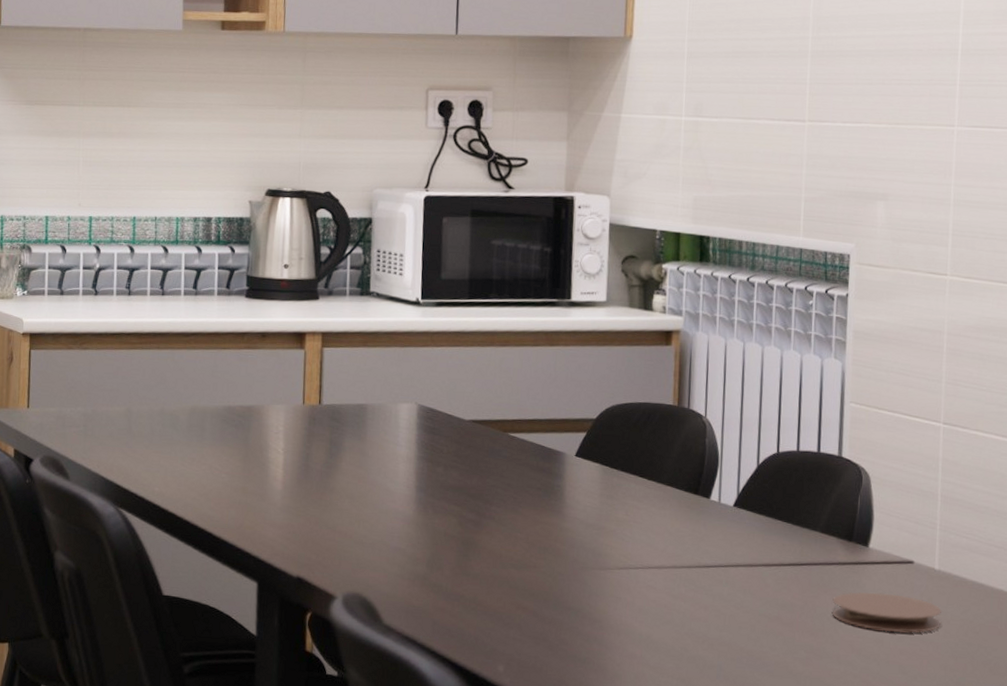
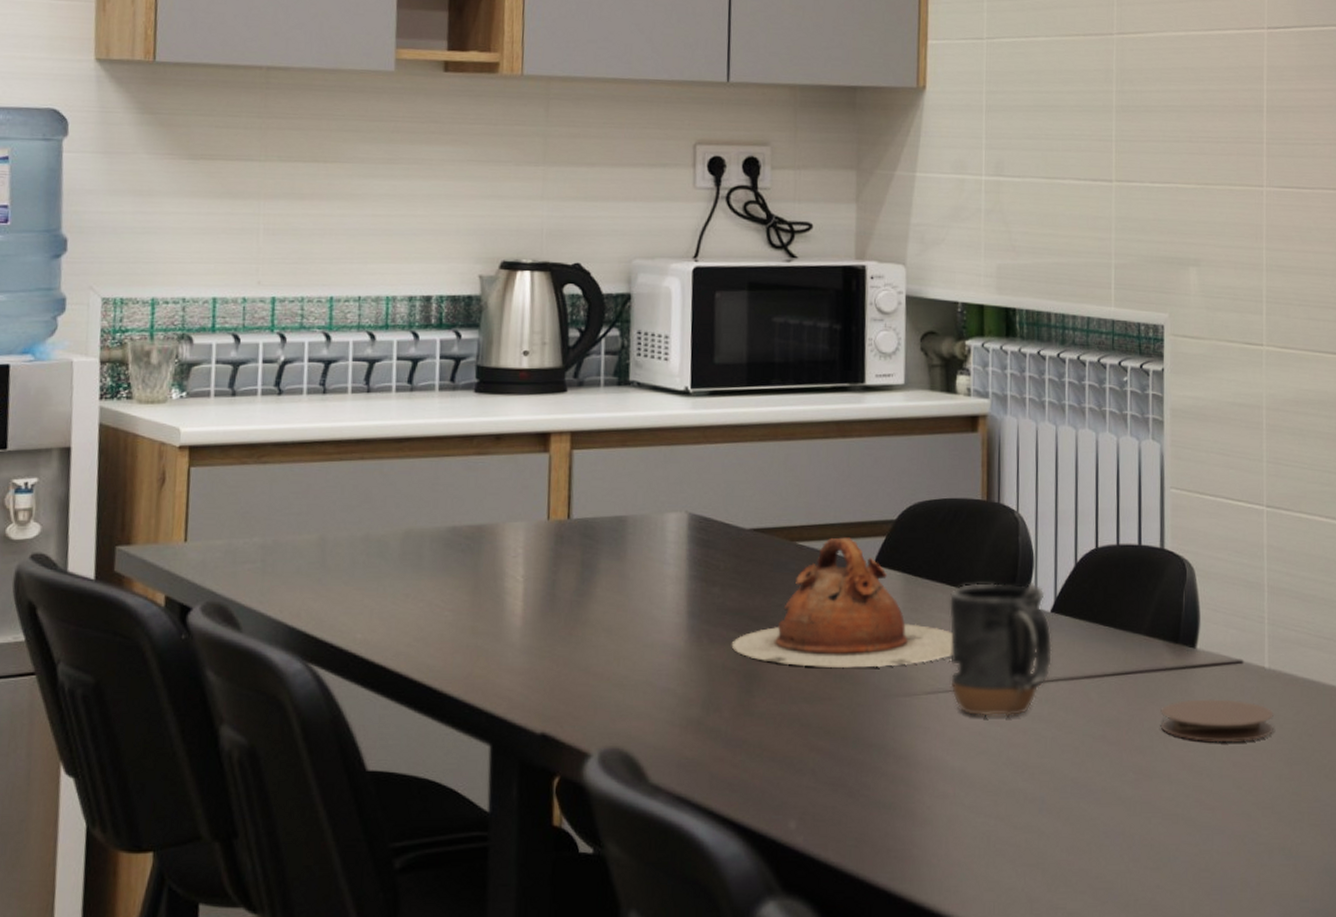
teapot: none [452,431,644,543] -> present [731,537,953,668]
mug: none [640,476,734,595] -> present [948,581,1052,718]

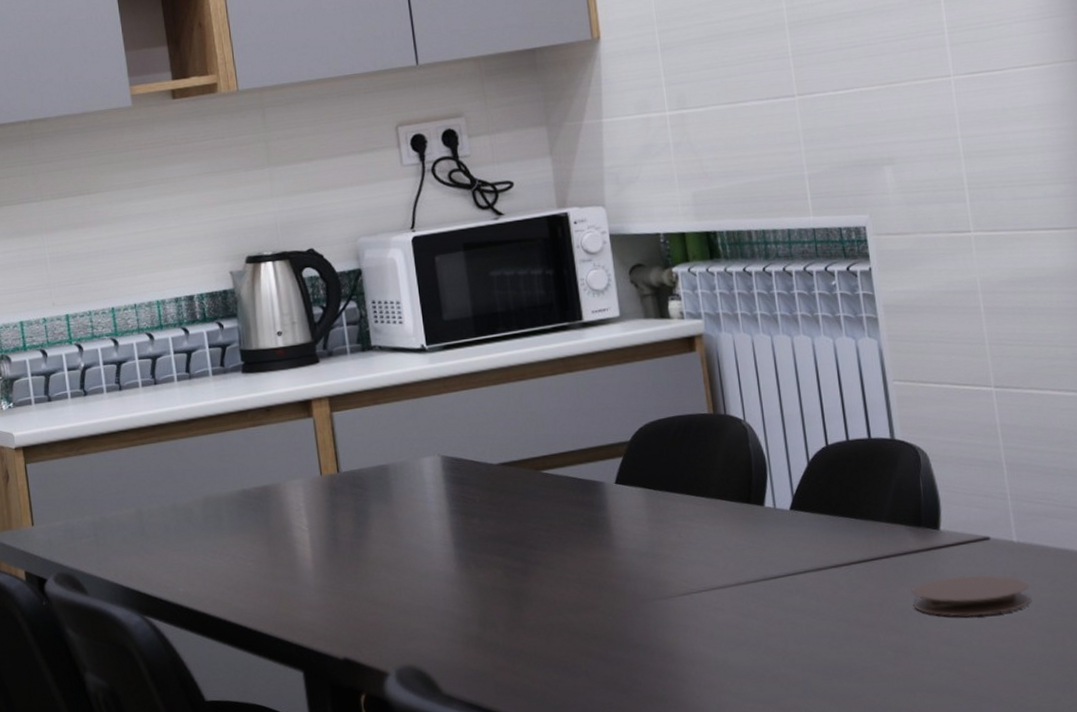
teapot: present [731,537,953,668] -> none [496,461,700,581]
mug: present [948,581,1052,718] -> none [690,483,797,612]

